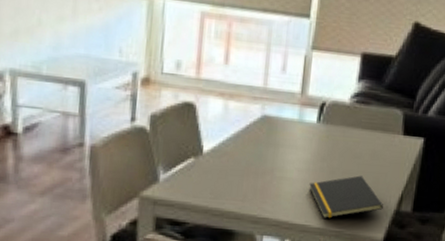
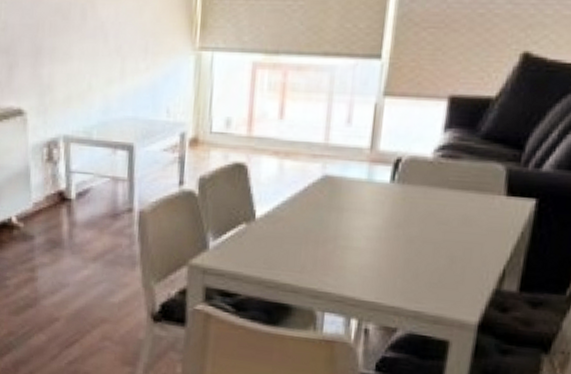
notepad: present [309,175,383,219] -> none [380,245,478,296]

